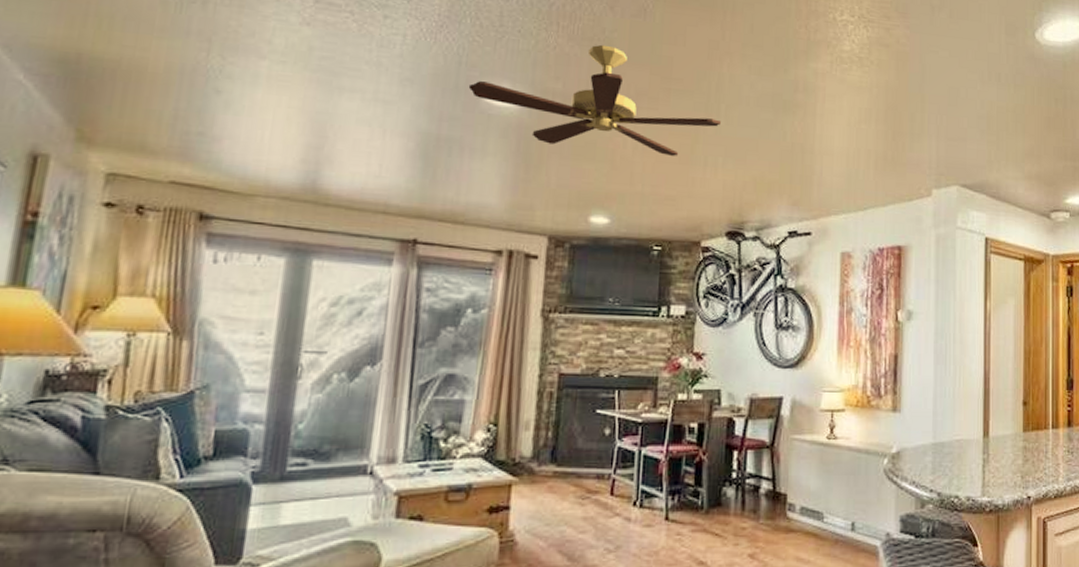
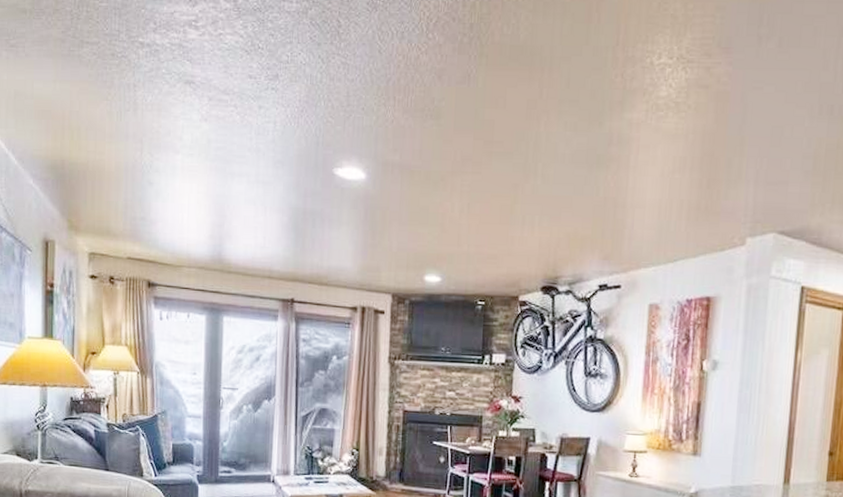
ceiling fan: present [468,44,721,156] -> none [325,114,538,217]

